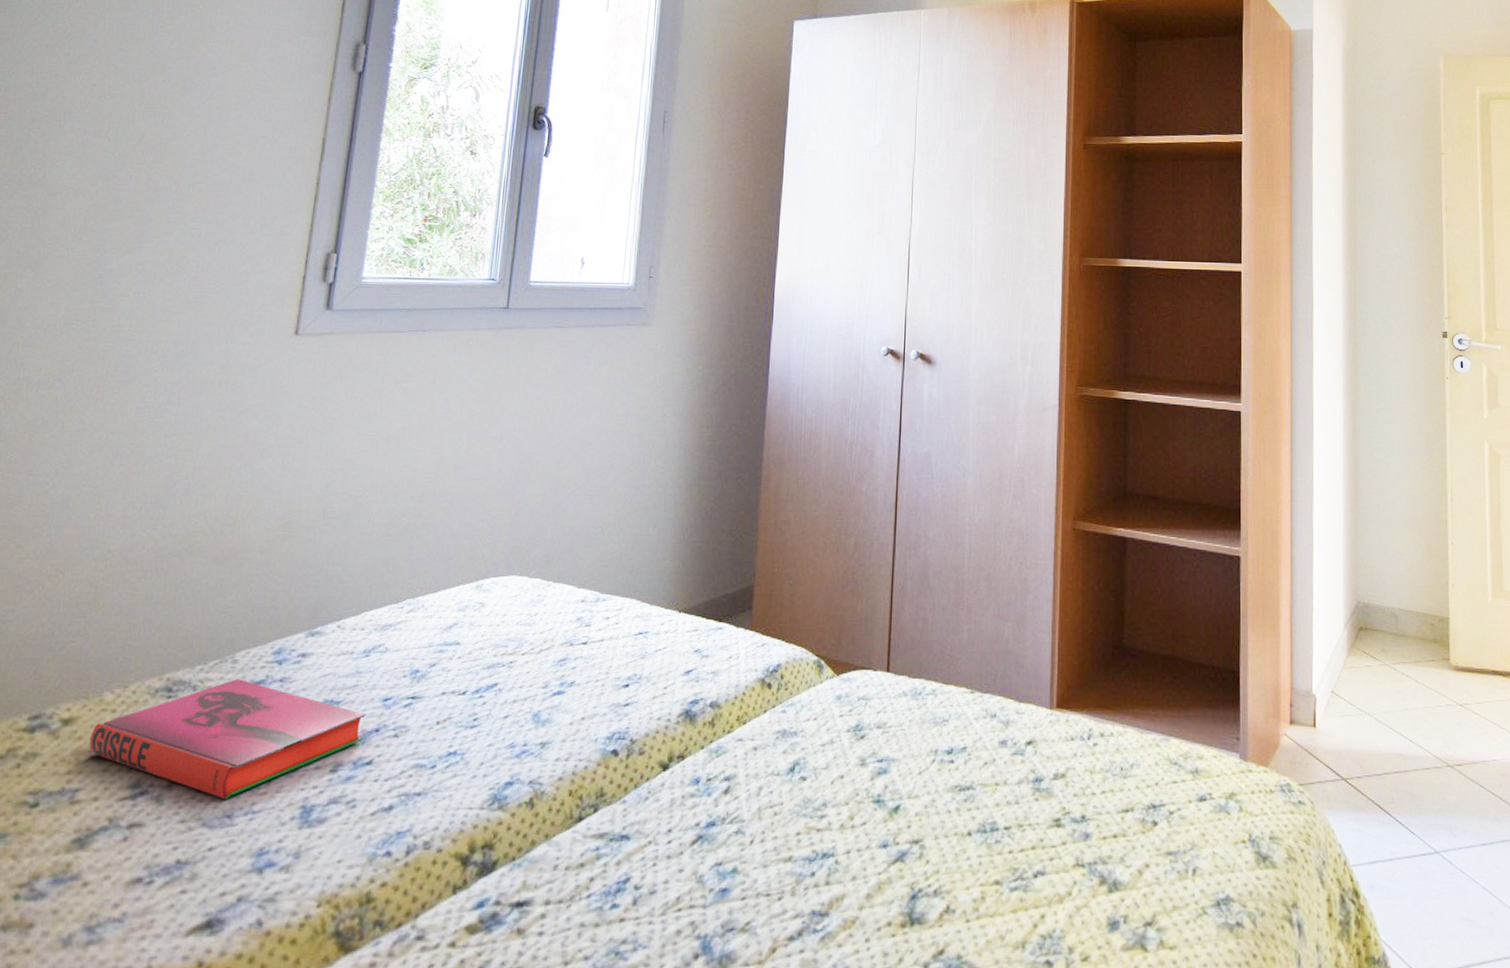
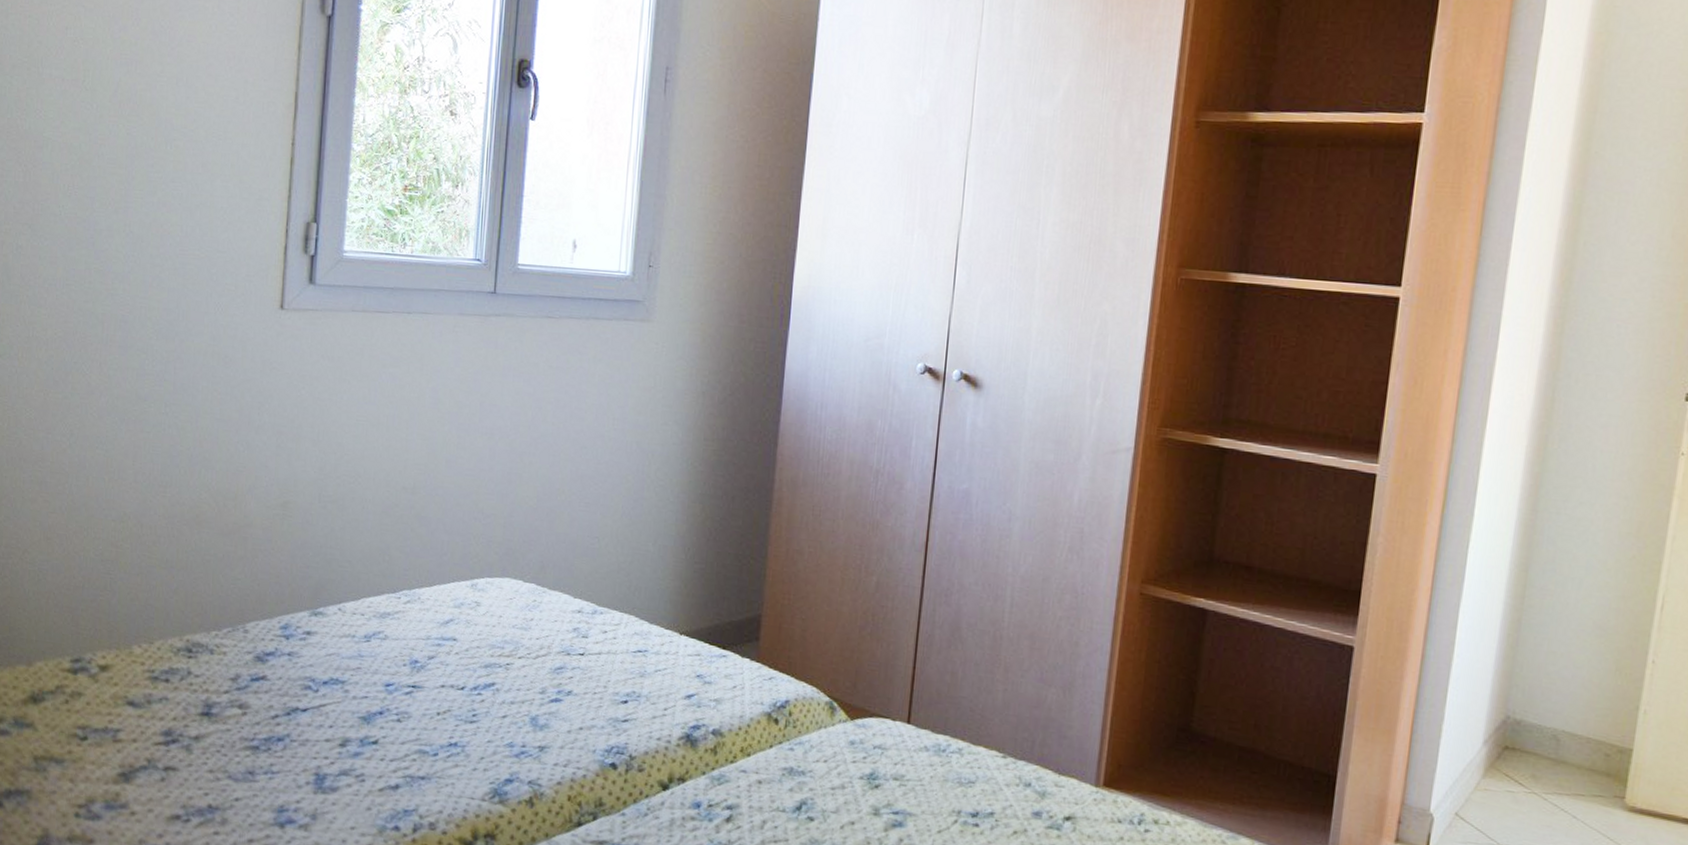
hardback book: present [89,679,365,800] -> none [125,648,369,758]

